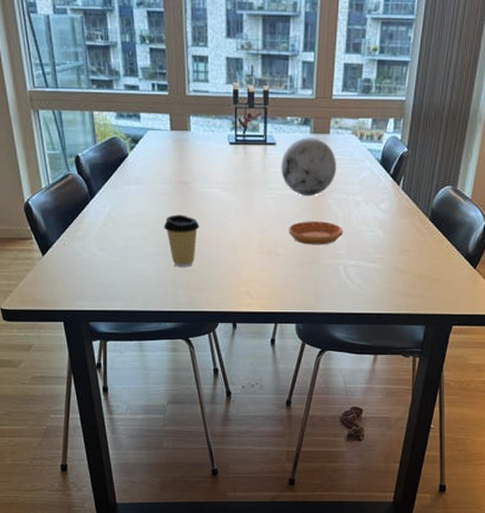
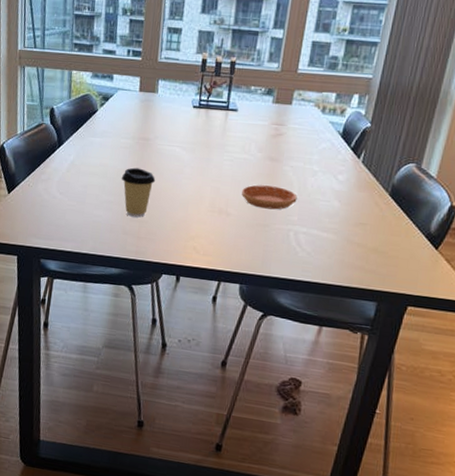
decorative orb: present [281,137,337,196] -> none [240,106,297,162]

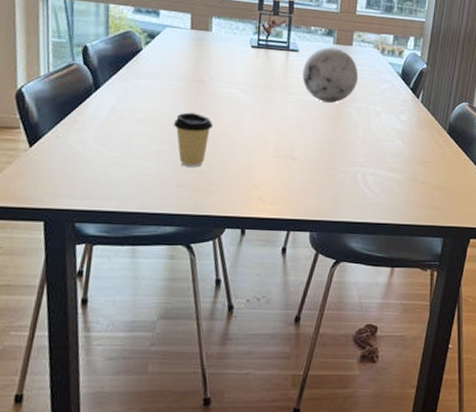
decorative orb: none [240,106,297,162] -> present [302,47,359,103]
saucer: present [242,185,297,210] -> none [307,127,363,152]

